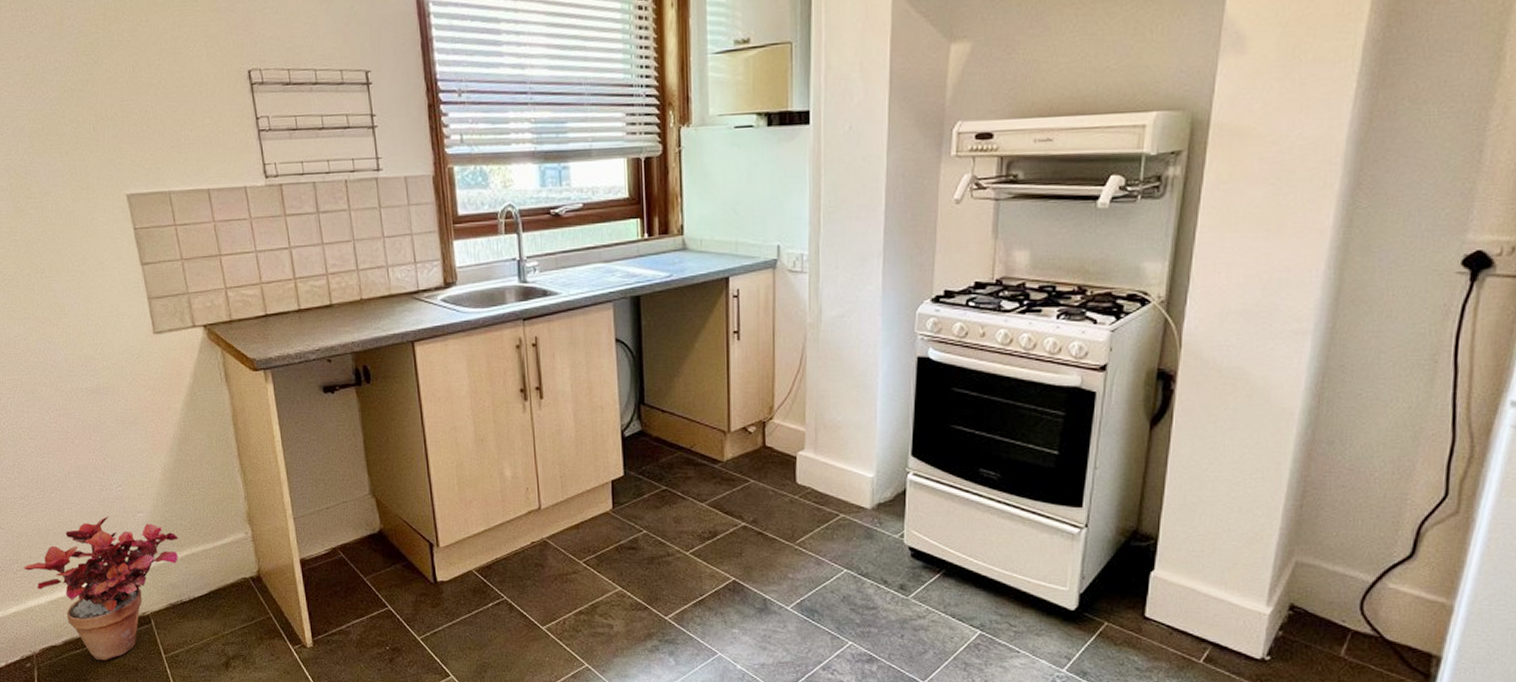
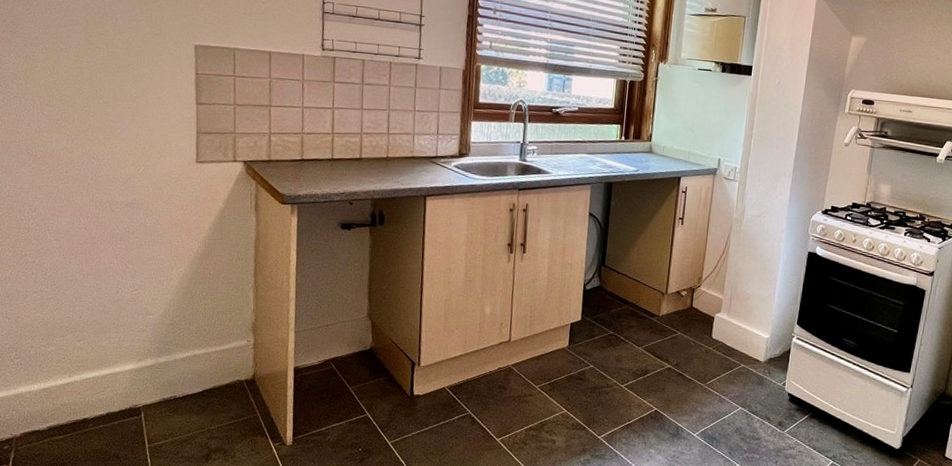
potted plant: present [23,516,180,660] -> none [21,315,185,447]

